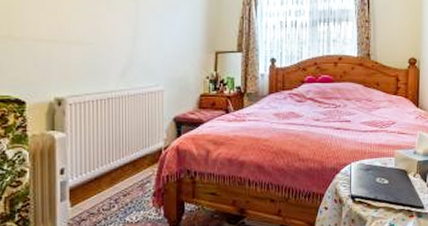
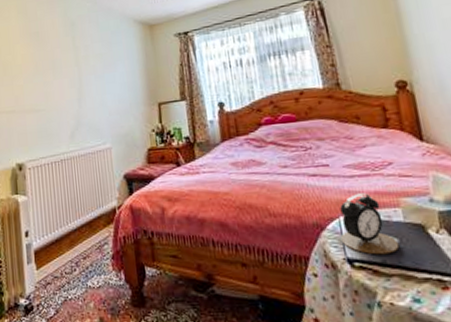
alarm clock: none [349,145,388,193] -> present [339,193,400,255]

